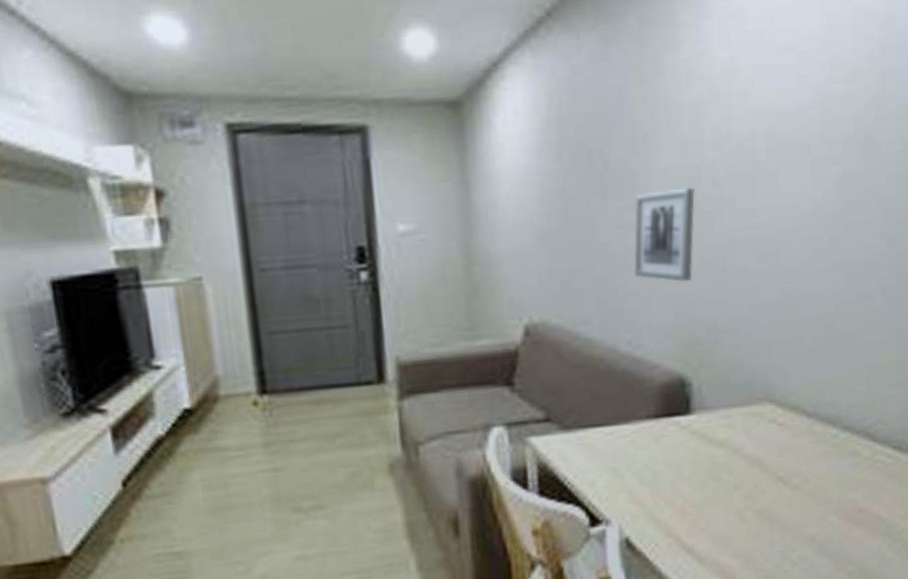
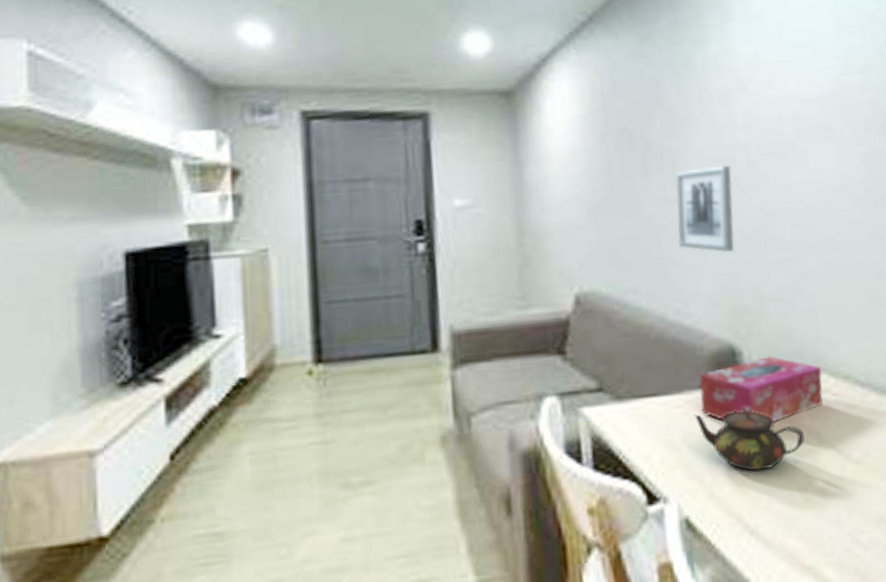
teapot: none [639,437,746,496] -> present [693,407,805,471]
tissue box: none [646,387,771,451] -> present [699,356,823,422]

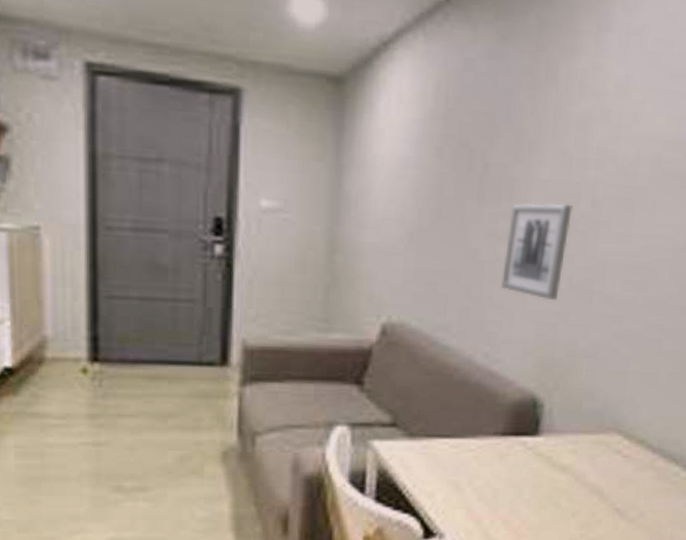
teapot: present [693,407,805,471] -> none [483,459,587,519]
tissue box: present [699,356,823,422] -> none [492,412,618,476]

